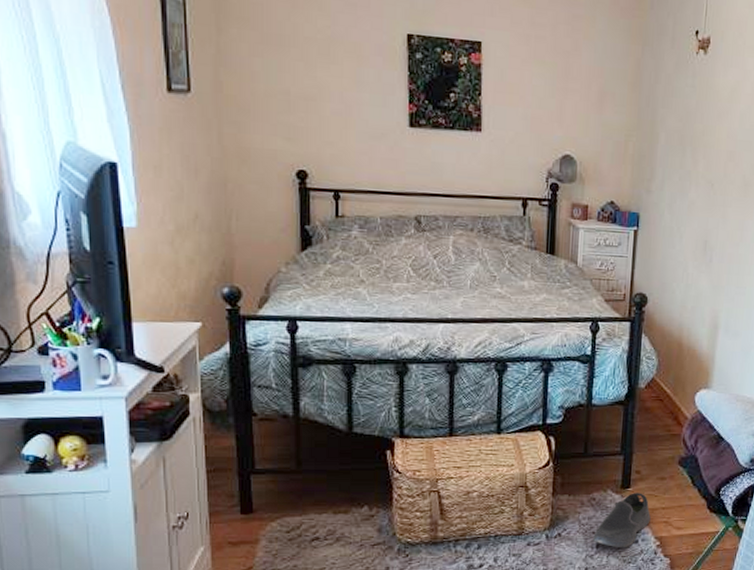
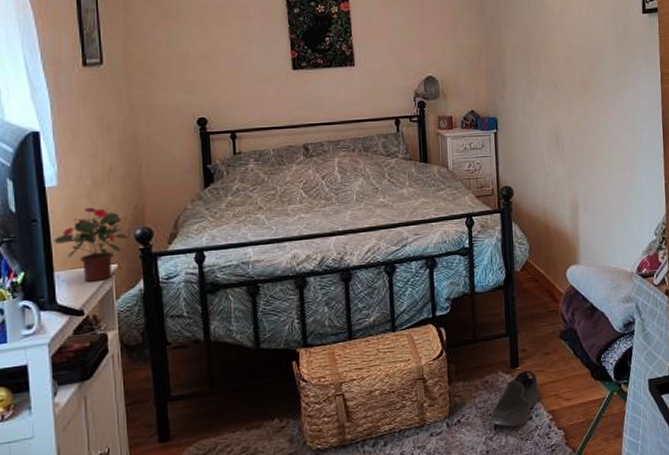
potted flower: none [132,256,214,338] -> present [54,207,128,282]

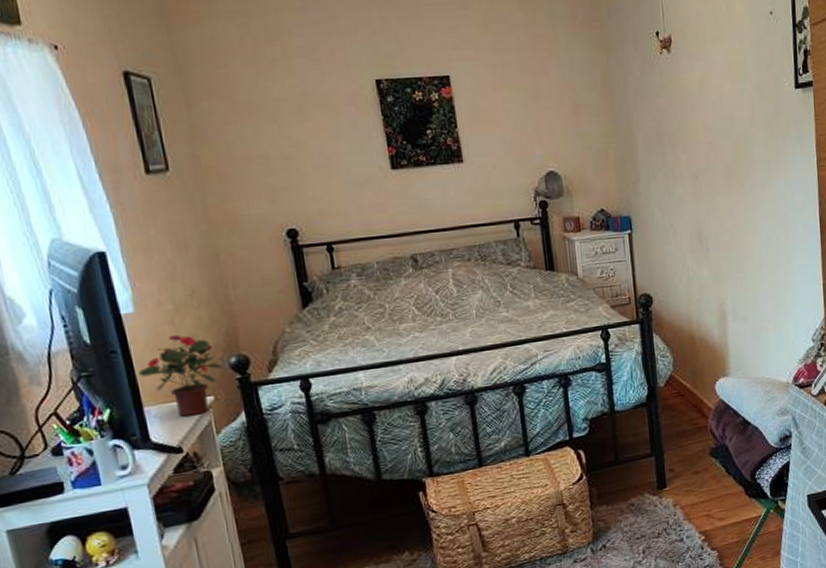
shoe: present [490,370,541,427] -> none [638,490,692,550]

